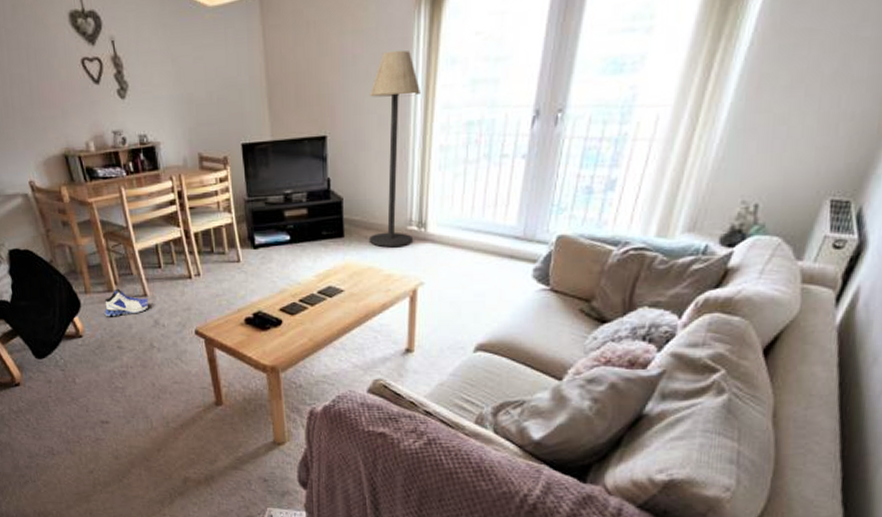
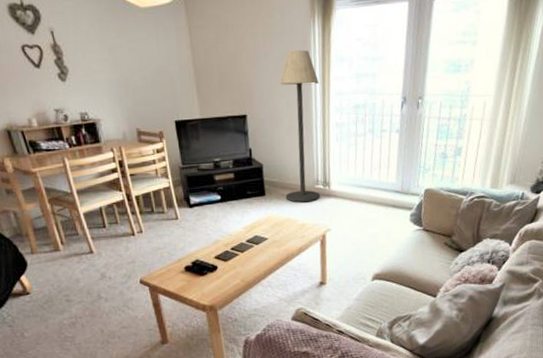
sneaker: present [104,288,148,317] -> none [51,248,95,274]

